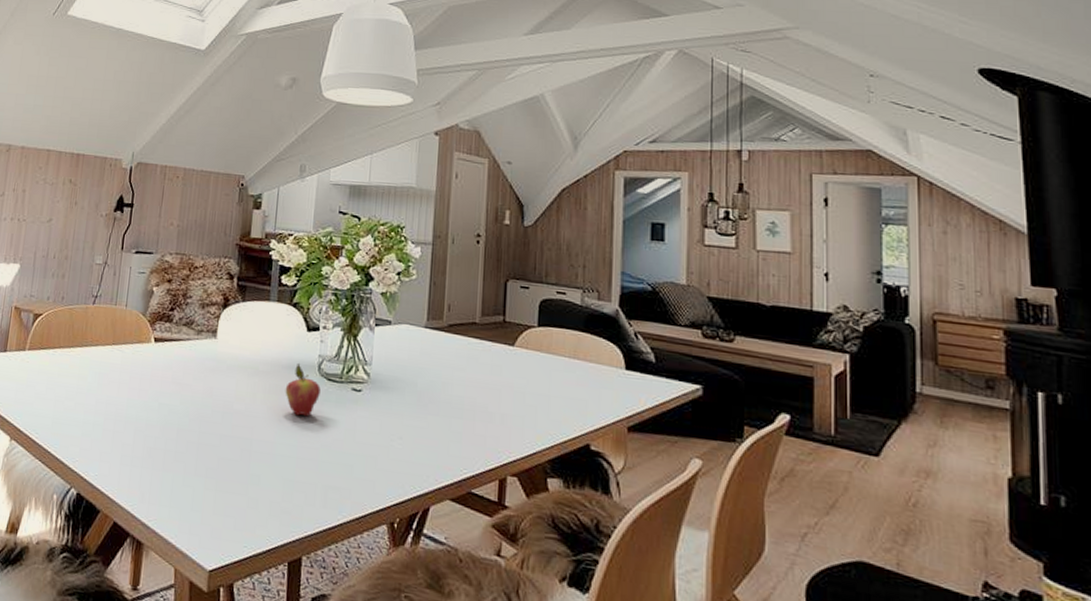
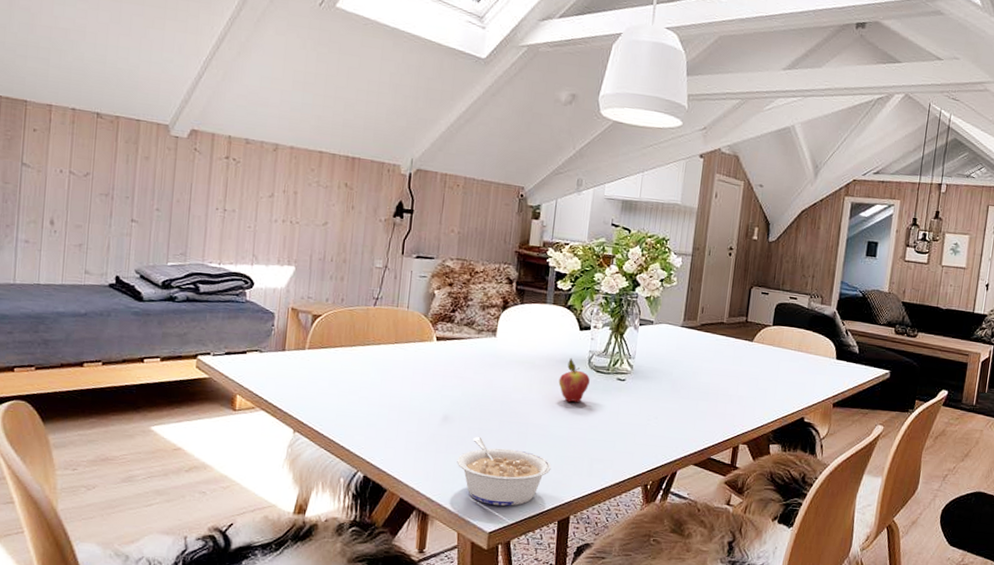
legume: none [174,452,279,540] -> present [457,436,552,507]

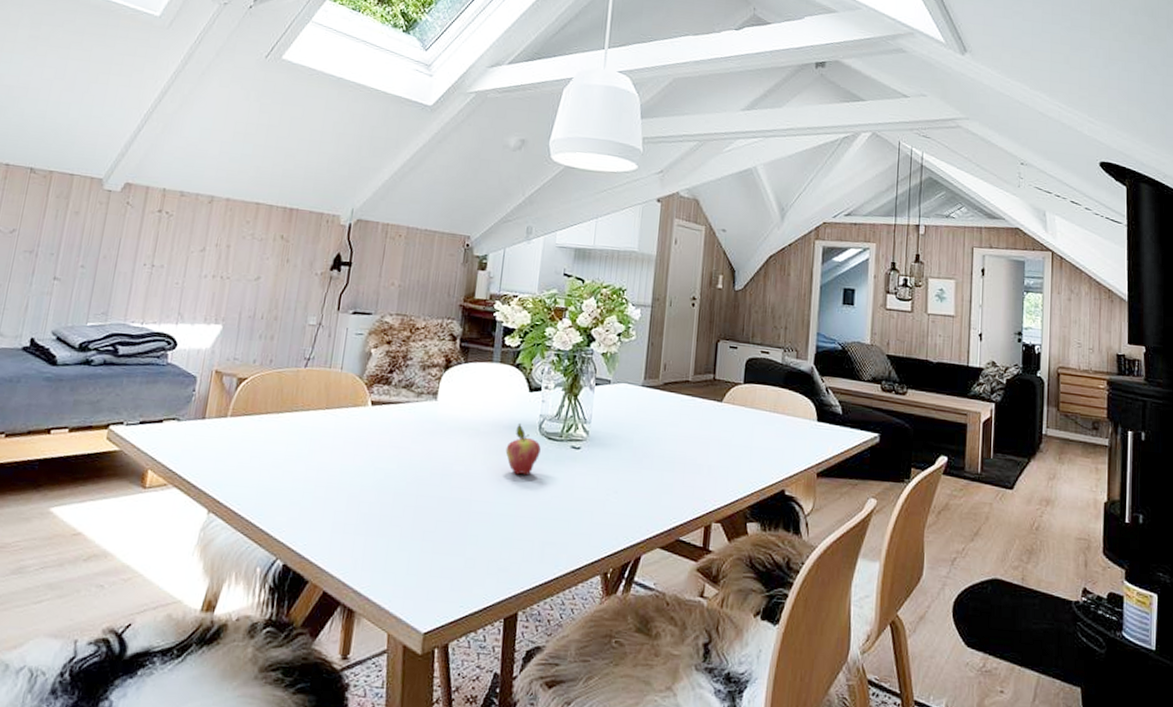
legume: present [457,436,552,507] -> none [389,516,497,601]

